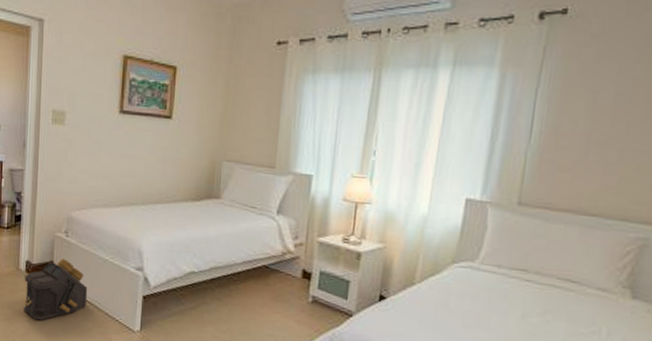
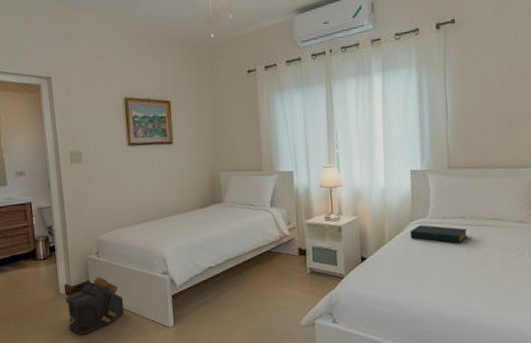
hardback book: none [448,269,527,303] -> present [410,225,467,244]

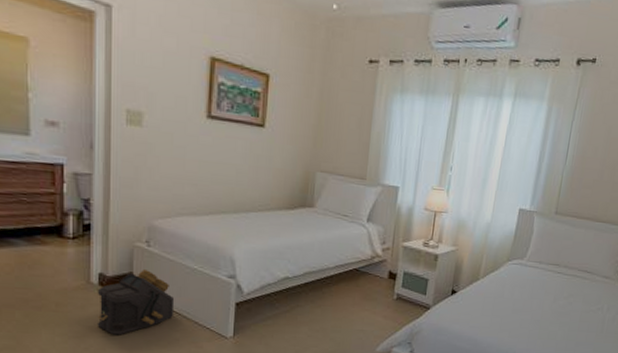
hardback book: present [410,225,467,244] -> none [504,266,558,291]

